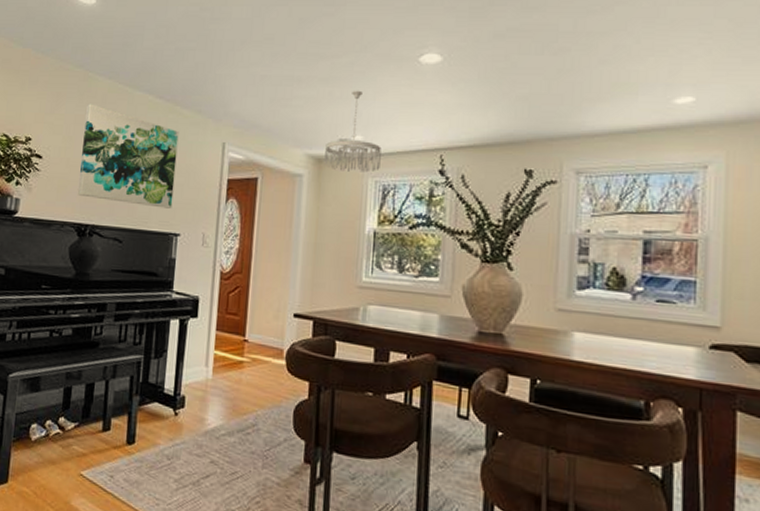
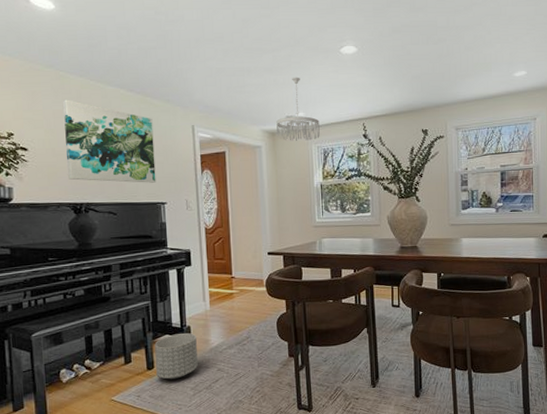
planter: none [136,403,191,464] -> present [154,333,198,380]

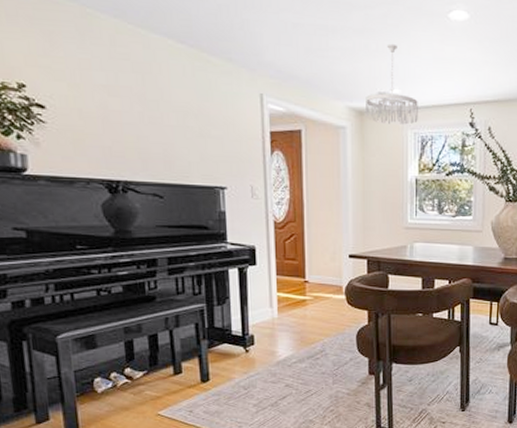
wall art: present [63,99,156,183] -> none [92,46,214,162]
planter: present [154,333,198,380] -> none [210,343,262,394]

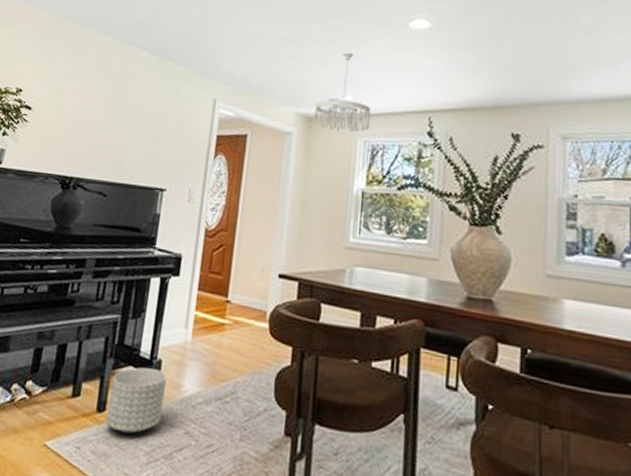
planter: none [210,343,262,394] -> present [106,367,167,435]

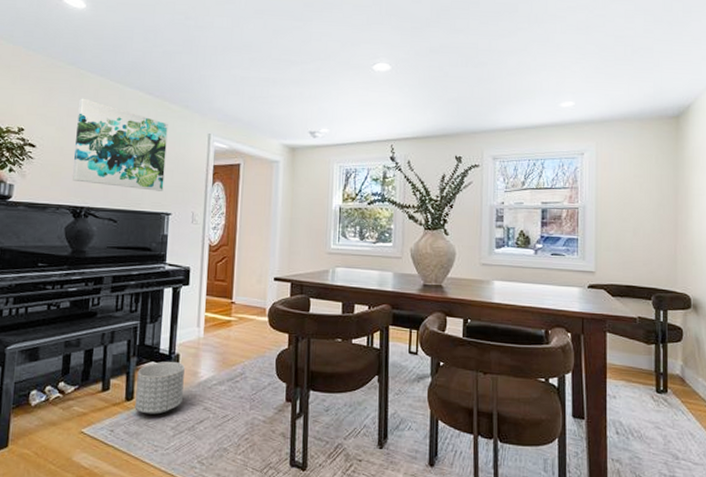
wall art: none [64,57,171,163] -> present [71,98,168,191]
chandelier: present [314,52,371,133] -> none [297,91,344,159]

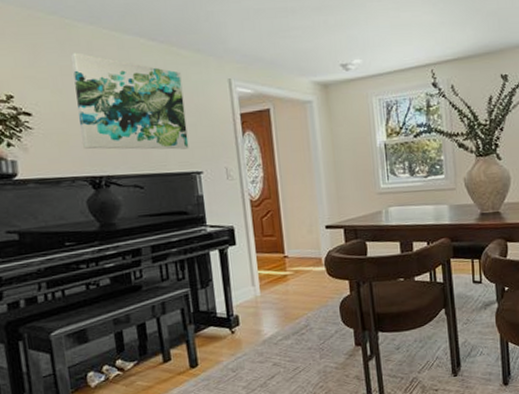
planter: present [135,362,185,415] -> none [197,323,250,378]

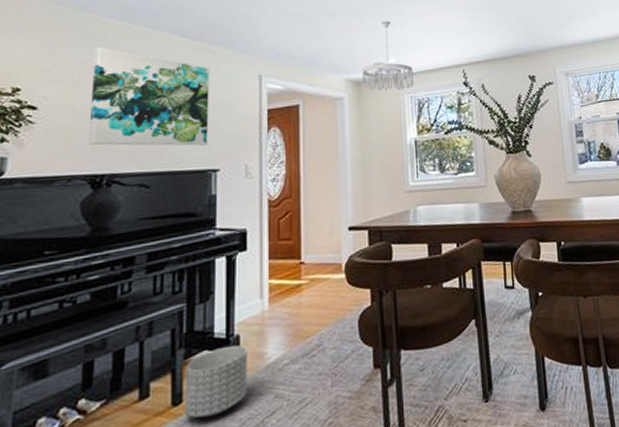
planter: none [197,323,250,378] -> present [185,345,247,419]
chandelier: none [329,16,381,94] -> present [362,20,414,91]

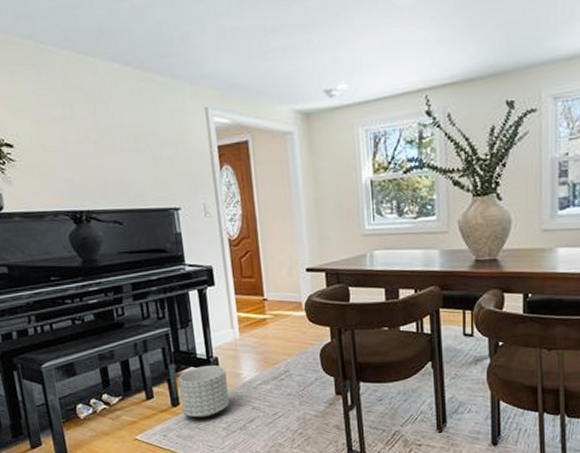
wall art: present [87,47,210,146] -> none [48,80,167,184]
chandelier: present [362,20,414,91] -> none [311,34,369,124]

